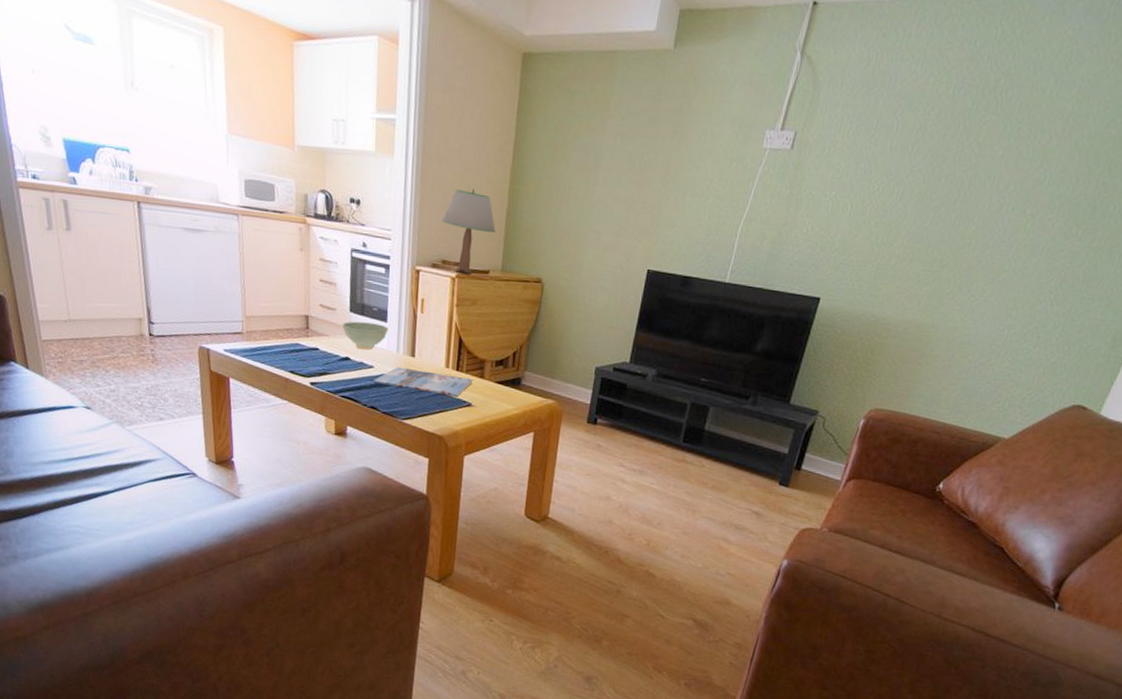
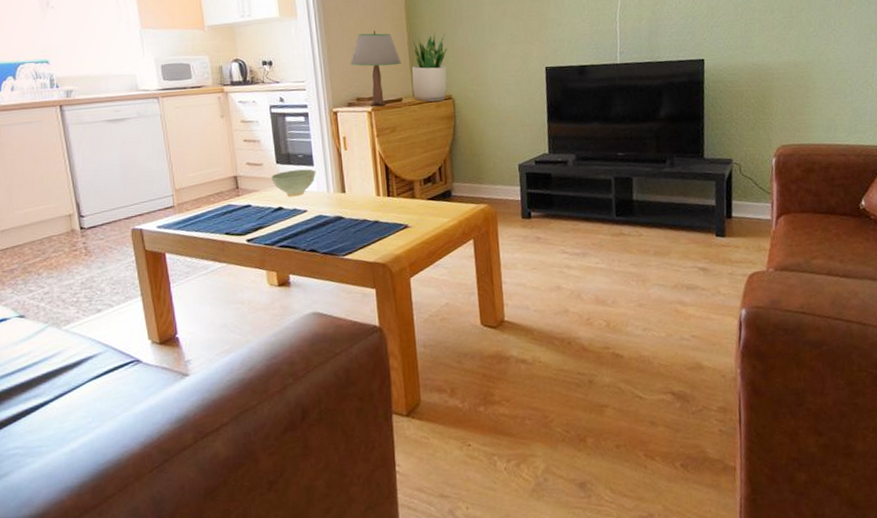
magazine: present [373,366,474,397] -> none [309,201,406,227]
planter: none [502,205,548,283] -> present [412,33,448,102]

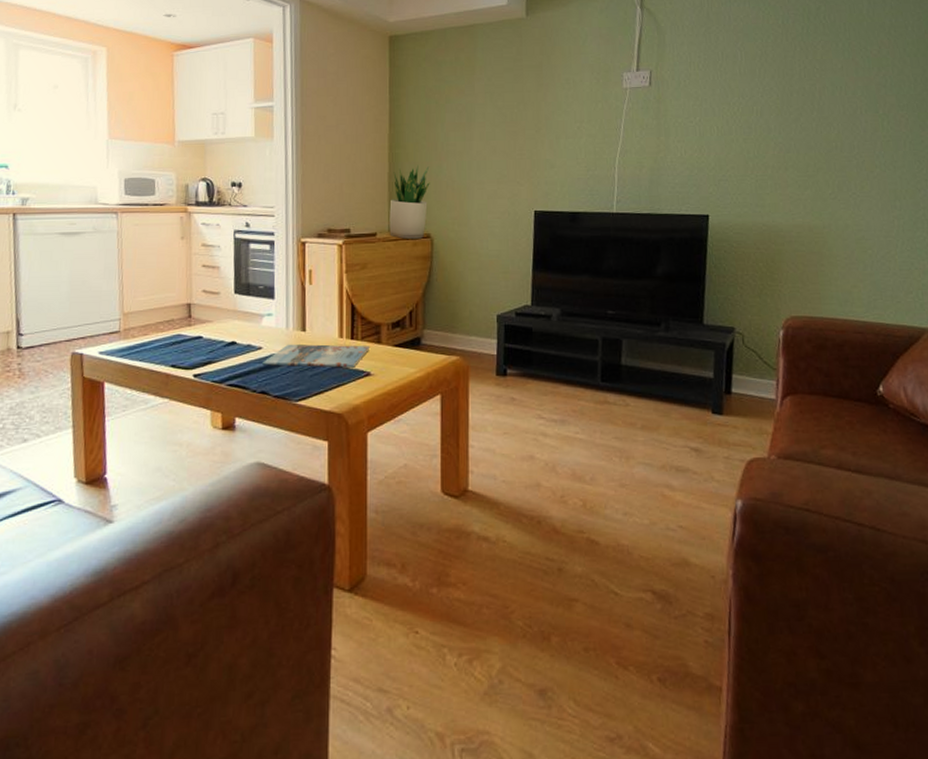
bowl: present [270,169,316,197] -> none [226,302,276,331]
magazine: none [309,201,406,227] -> present [262,344,371,368]
table lamp: present [350,30,401,107] -> none [325,158,379,240]

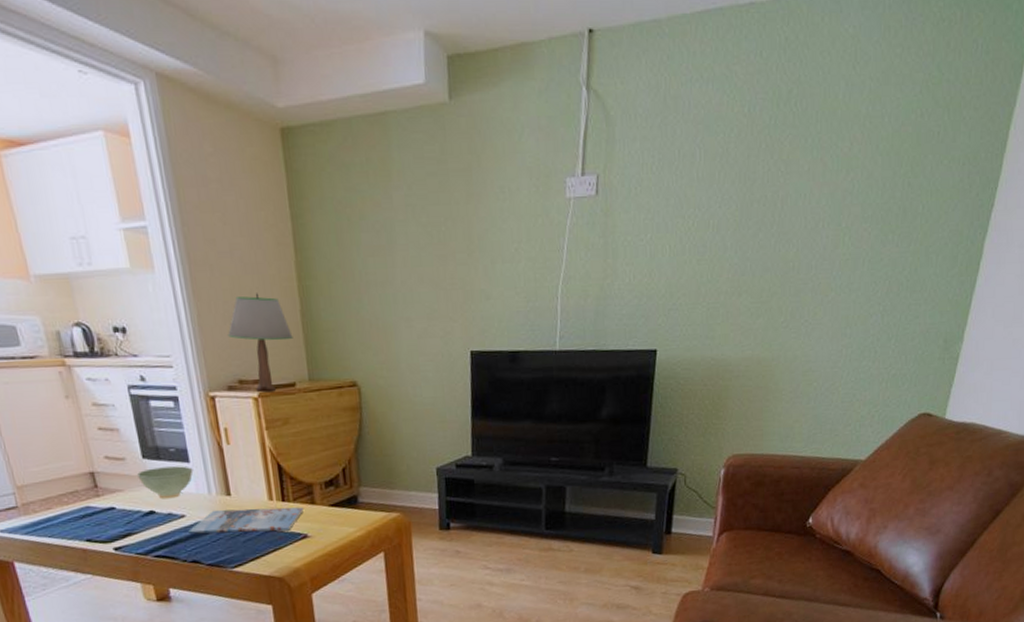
bowl: none [226,302,276,331] -> present [136,466,193,499]
table lamp: none [325,158,379,240] -> present [228,293,293,393]
planter: present [389,165,430,239] -> none [306,300,351,389]

